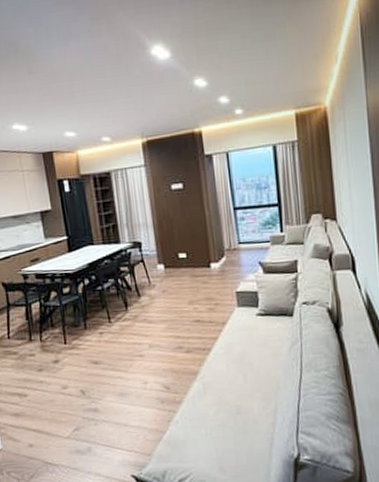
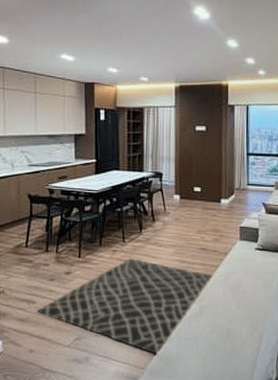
rug: none [30,339,213,440] -> present [37,258,213,355]

